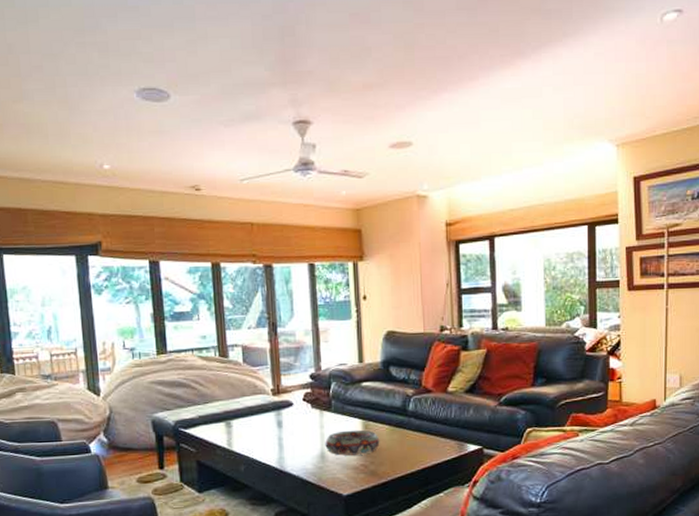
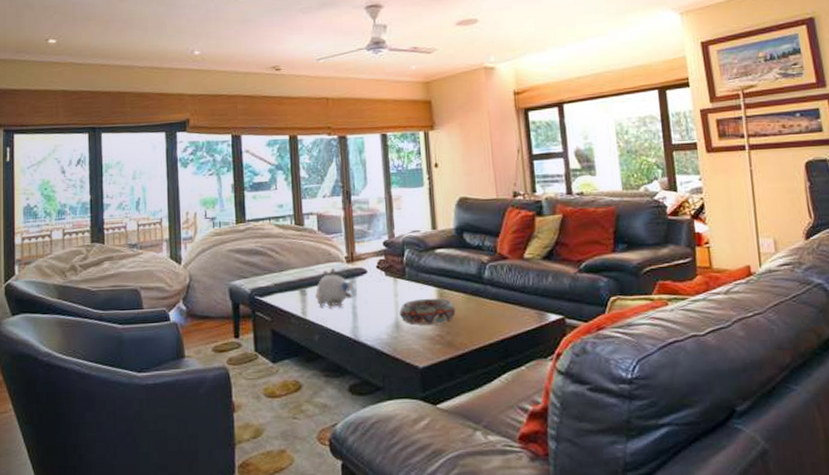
decorative ball: none [240,398,280,440] -> present [314,266,354,308]

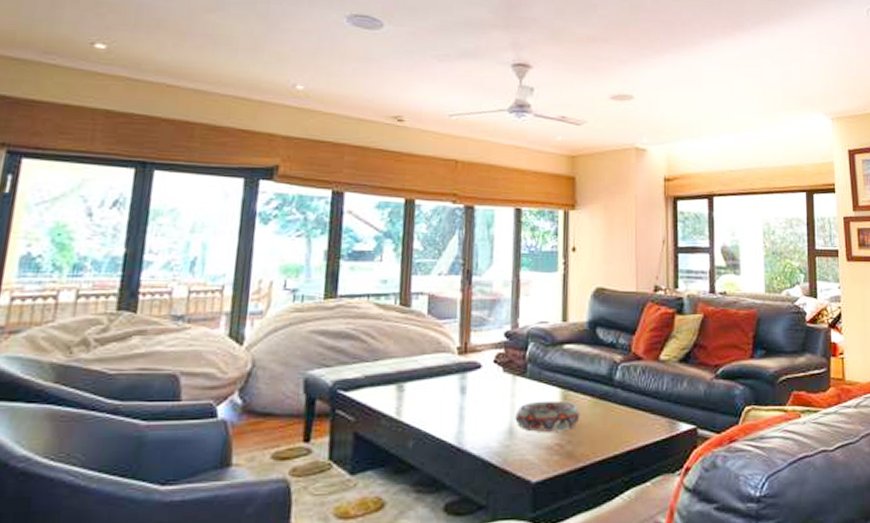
decorative ball: present [314,266,354,308] -> none [414,358,464,408]

